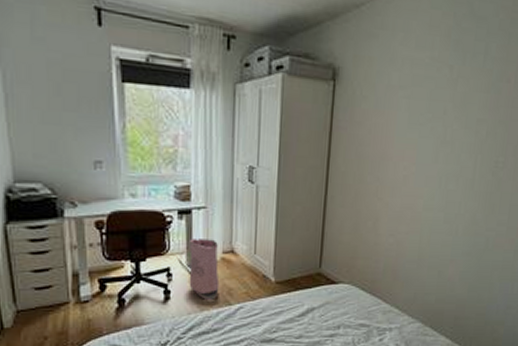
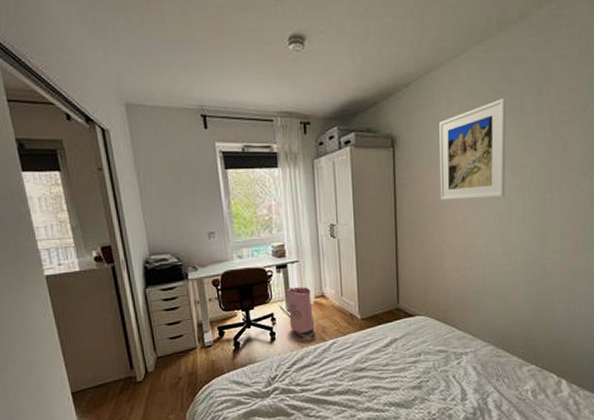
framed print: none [382,37,471,156] -> present [439,97,507,200]

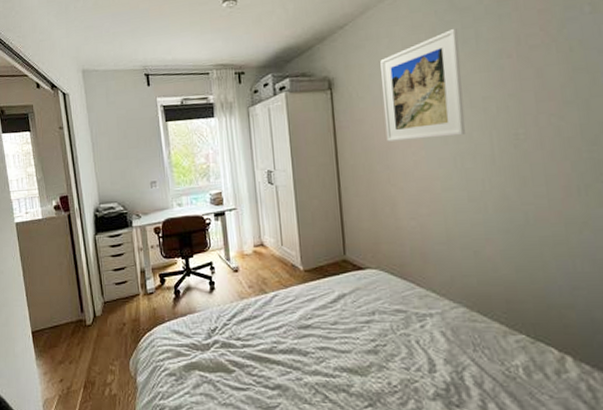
bag: present [288,287,315,338] -> none [226,235,255,289]

